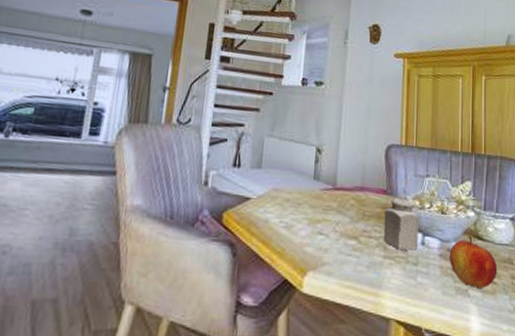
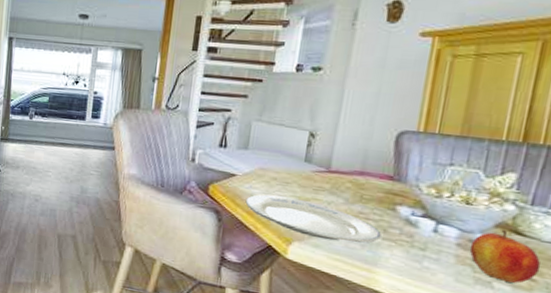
plate: none [260,219,384,265] -> present [245,194,383,243]
salt shaker: present [383,198,419,251] -> none [383,185,433,237]

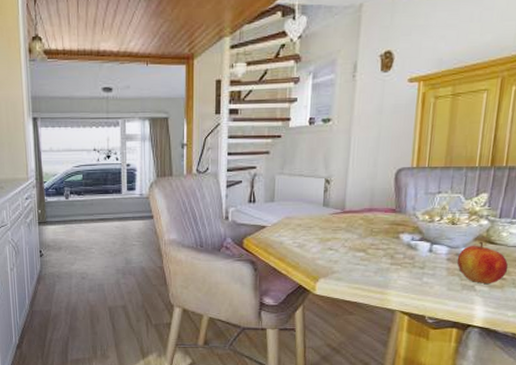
plate: present [245,194,383,243] -> none [276,240,391,272]

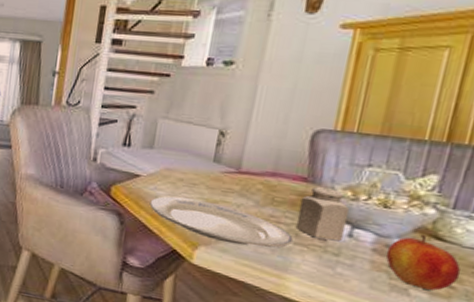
plate: none [276,240,391,272] -> present [149,196,294,248]
salt shaker: none [390,215,428,257] -> present [295,187,349,242]

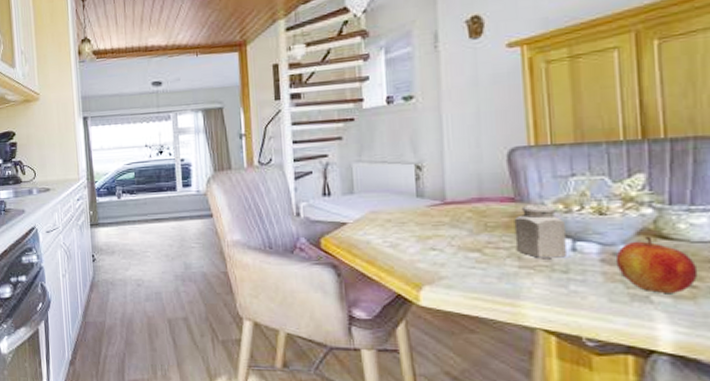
plate: present [149,196,294,248] -> none [362,238,518,278]

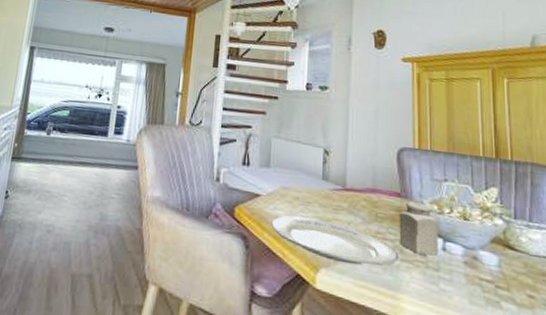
plate: none [362,238,518,278] -> present [271,216,400,266]
apple: present [615,236,699,293] -> none [475,244,535,302]

